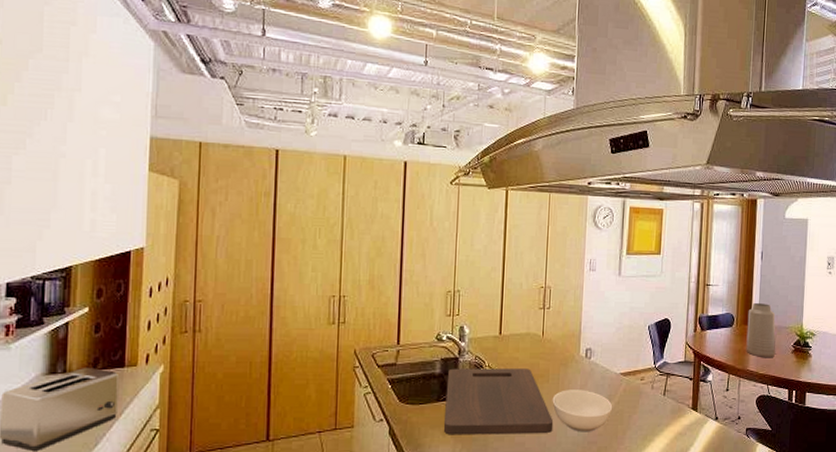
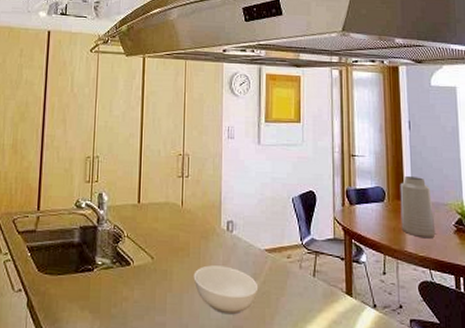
cutting board: present [444,368,554,435] -> none [82,237,196,313]

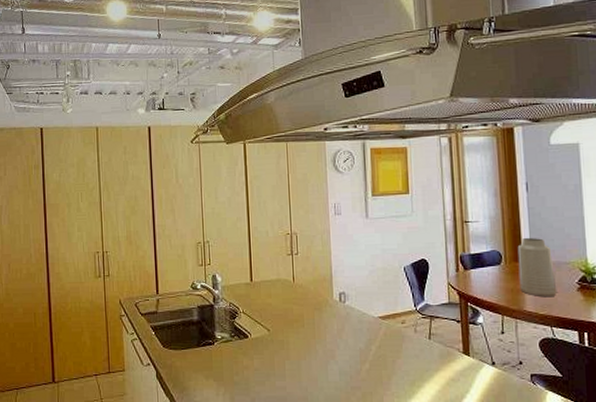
bowl: present [193,265,259,315] -> none [309,334,374,377]

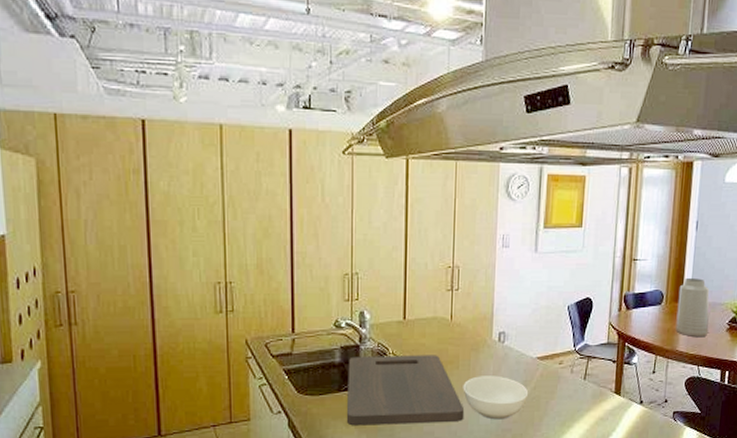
cutting board: none [205,314,314,379] -> present [347,355,465,426]
bowl: none [309,334,374,377] -> present [463,375,529,420]

